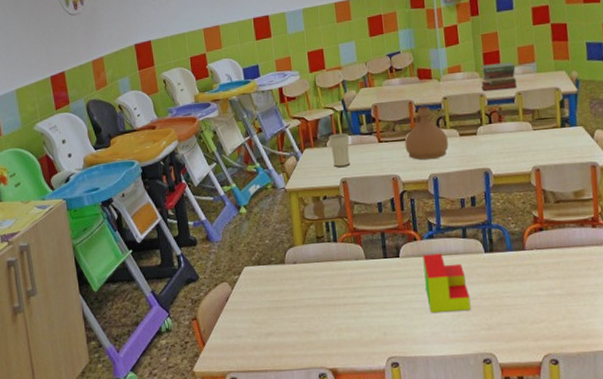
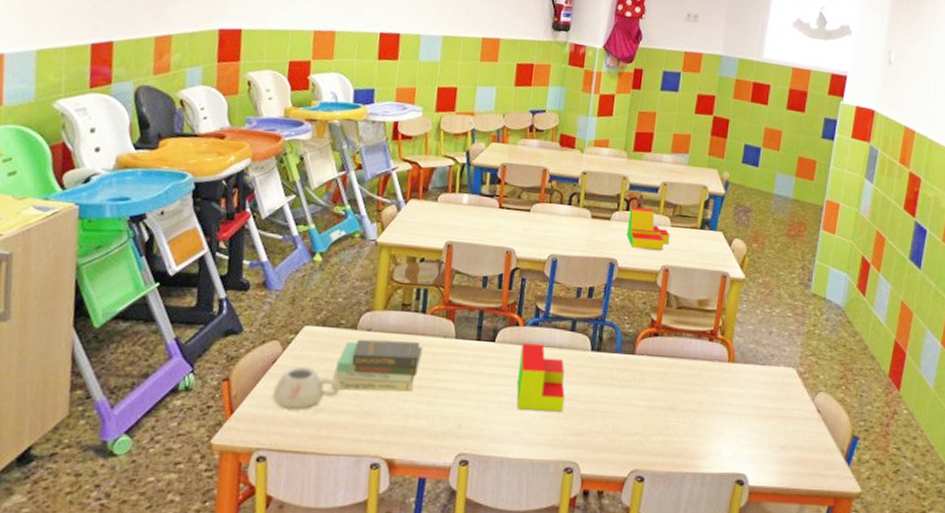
cup: none [231,300,282,337] -> present [273,366,340,410]
books: none [274,267,342,316] -> present [332,339,423,392]
cup: present [329,133,350,168] -> none [441,188,466,229]
jug: present [404,106,449,160] -> none [528,177,578,239]
books: present [481,61,517,92] -> none [626,145,668,177]
toy blocks: none [492,117,535,155] -> present [627,207,670,250]

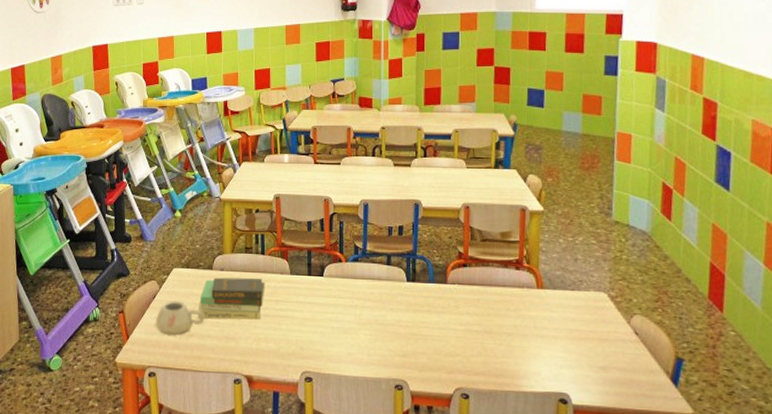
toy blocks: present [516,343,565,412] -> none [346,276,388,335]
toy blocks: present [627,207,670,250] -> none [427,153,467,190]

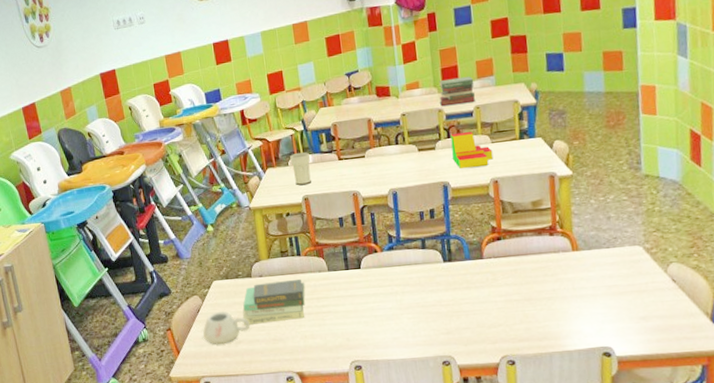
cup: none [267,150,286,184] -> present [290,152,311,186]
books: none [420,99,455,126] -> present [439,76,475,107]
toy blocks: none [427,153,467,190] -> present [450,131,494,168]

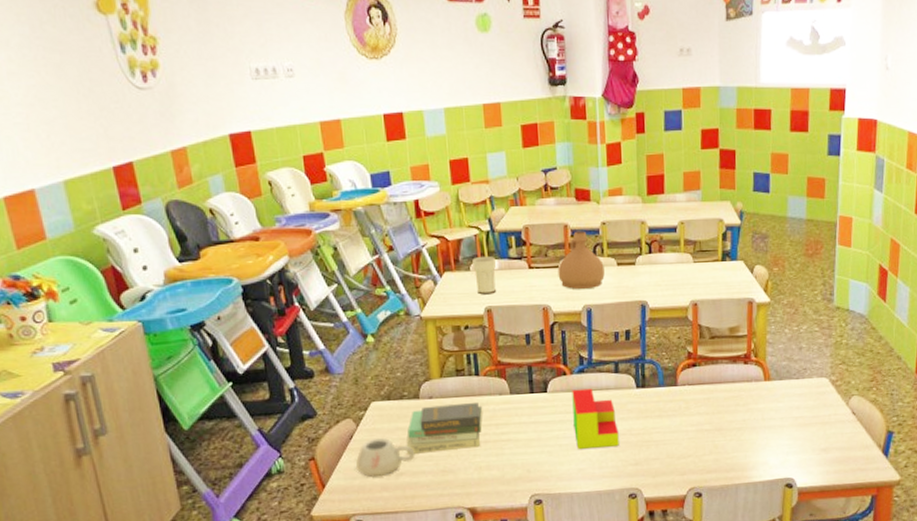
jug: none [364,123,407,176] -> present [557,231,605,290]
toy blocks: none [383,264,430,319] -> present [572,388,619,449]
books: present [439,76,475,107] -> none [643,187,680,219]
toy blocks: present [450,131,494,168] -> none [652,248,694,288]

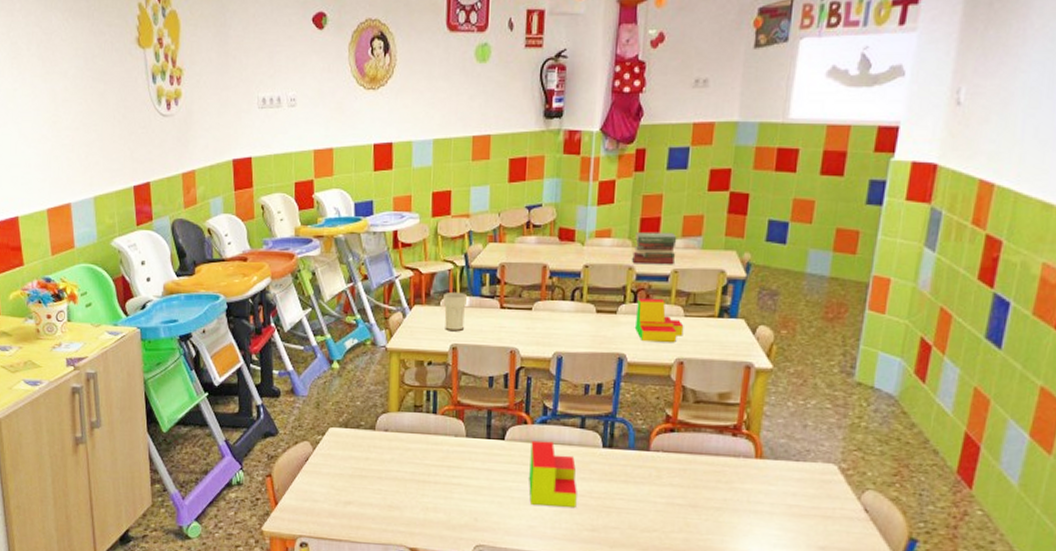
cup: present [356,437,415,478] -> none [308,463,365,502]
books: present [406,403,484,454] -> none [358,438,437,487]
jug: present [557,231,605,290] -> none [530,272,582,336]
books: none [643,187,680,219] -> present [632,231,677,265]
toy blocks: none [652,248,694,288] -> present [635,298,684,342]

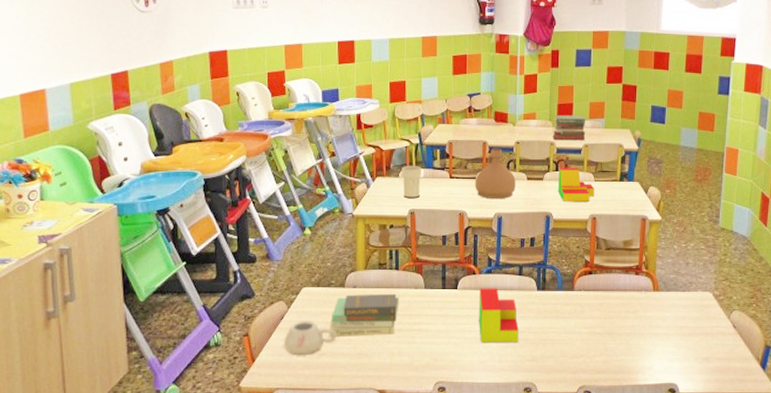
cup: none [308,463,365,502] -> present [284,320,336,356]
books: none [358,438,437,487] -> present [330,294,400,337]
jug: none [530,272,582,336] -> present [475,148,516,200]

